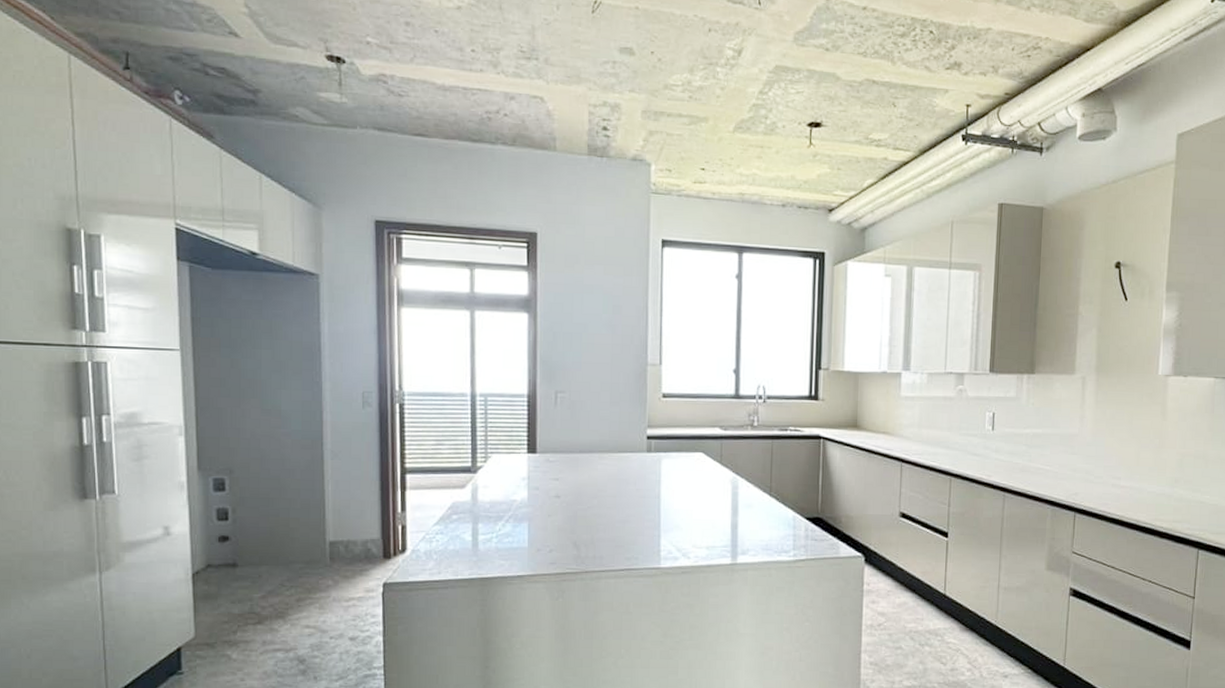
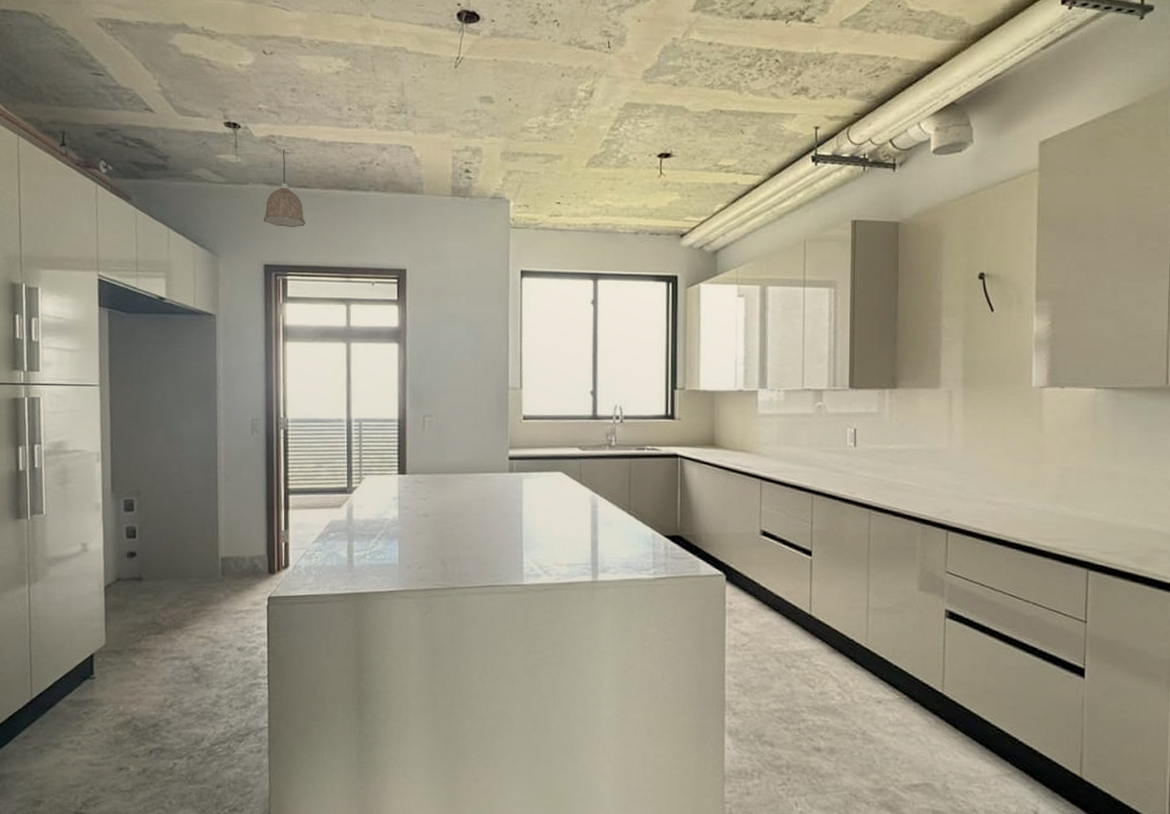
pendant lamp: none [373,90,423,181] -> present [263,149,306,228]

